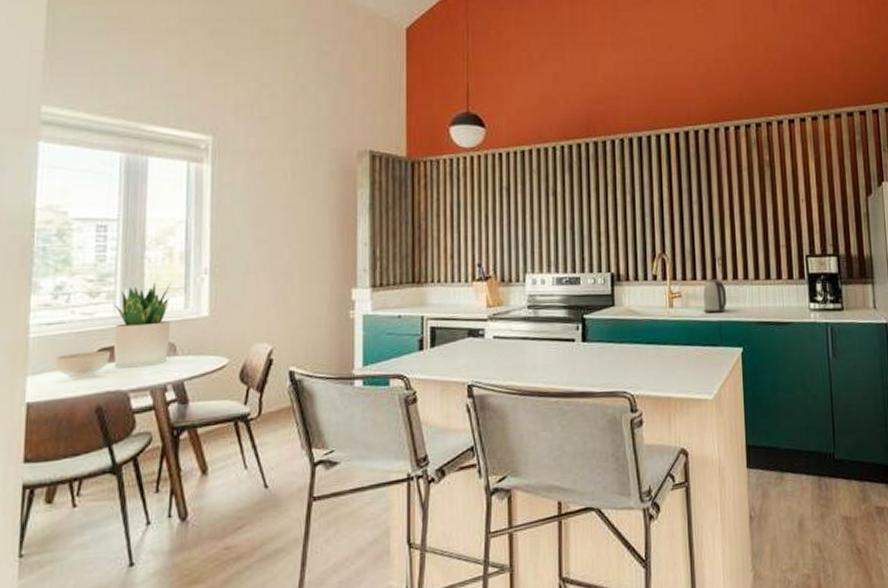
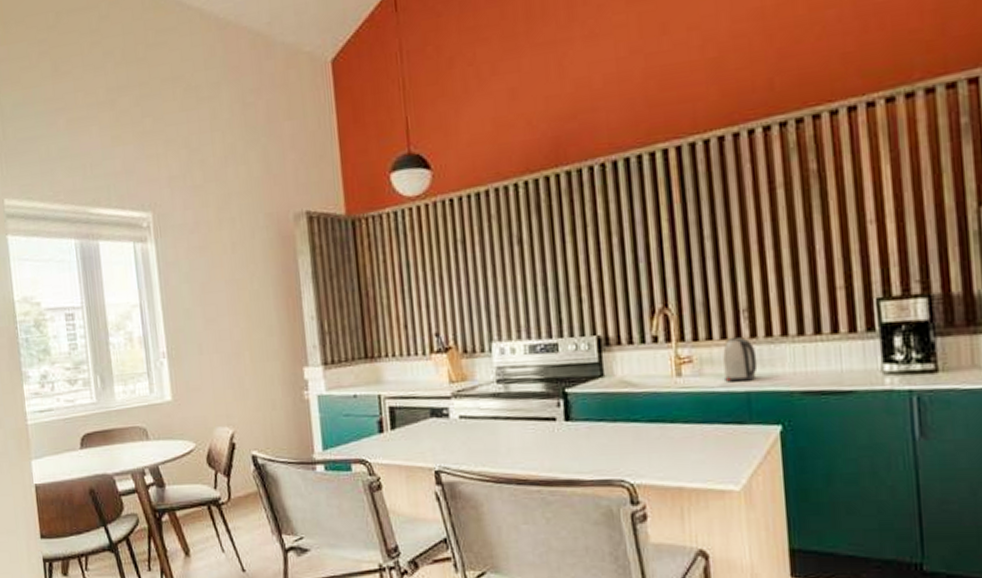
bowl: present [55,351,111,378] -> none [51,436,94,462]
planter: present [113,282,171,369] -> none [89,368,142,453]

